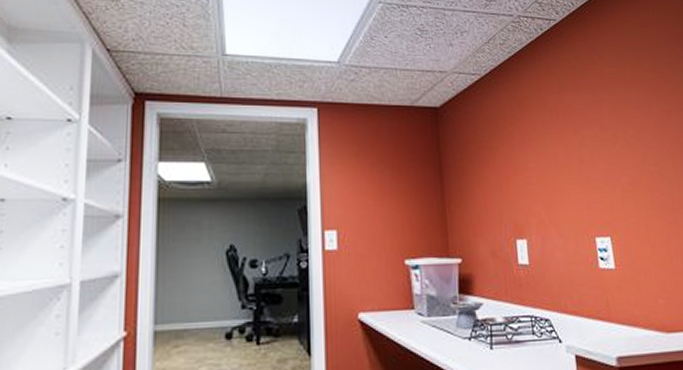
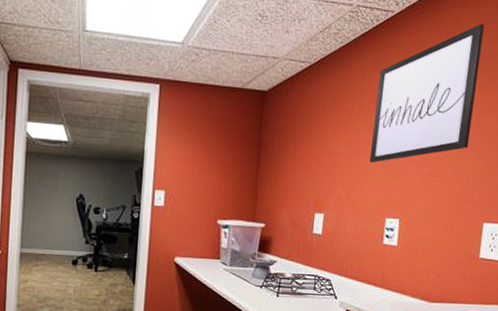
wall art: none [554,28,663,177] -> present [369,24,485,164]

